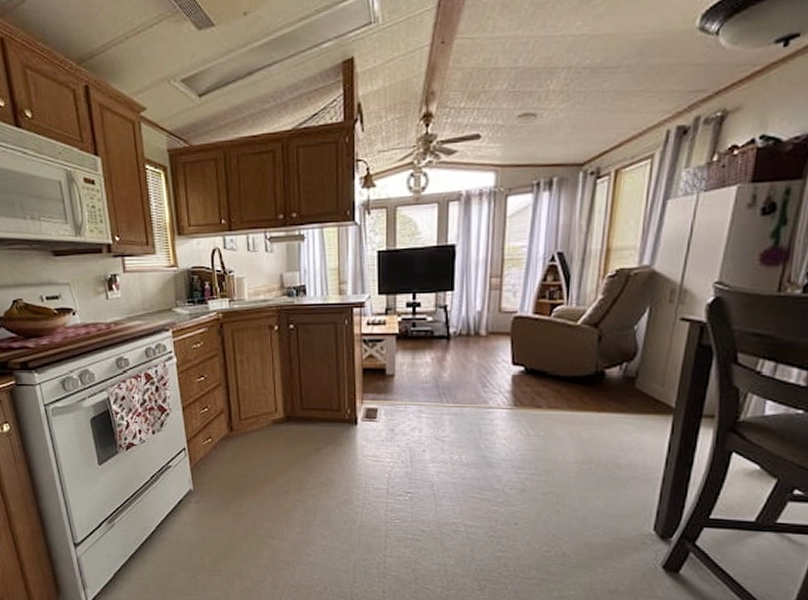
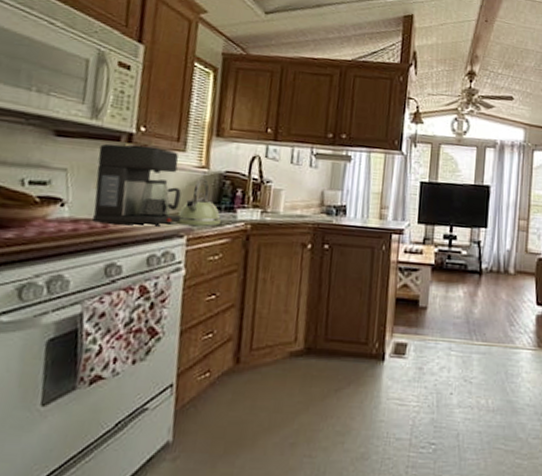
coffee maker: none [88,254,165,325] -> present [92,143,182,226]
kettle: none [159,276,198,321] -> present [174,178,222,227]

